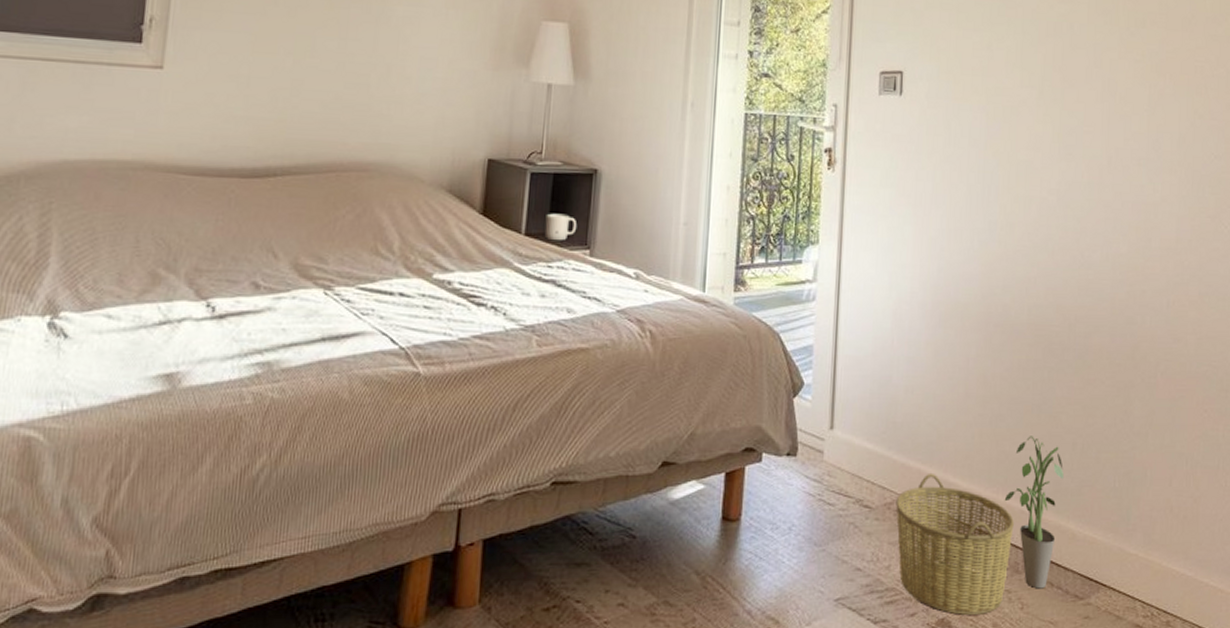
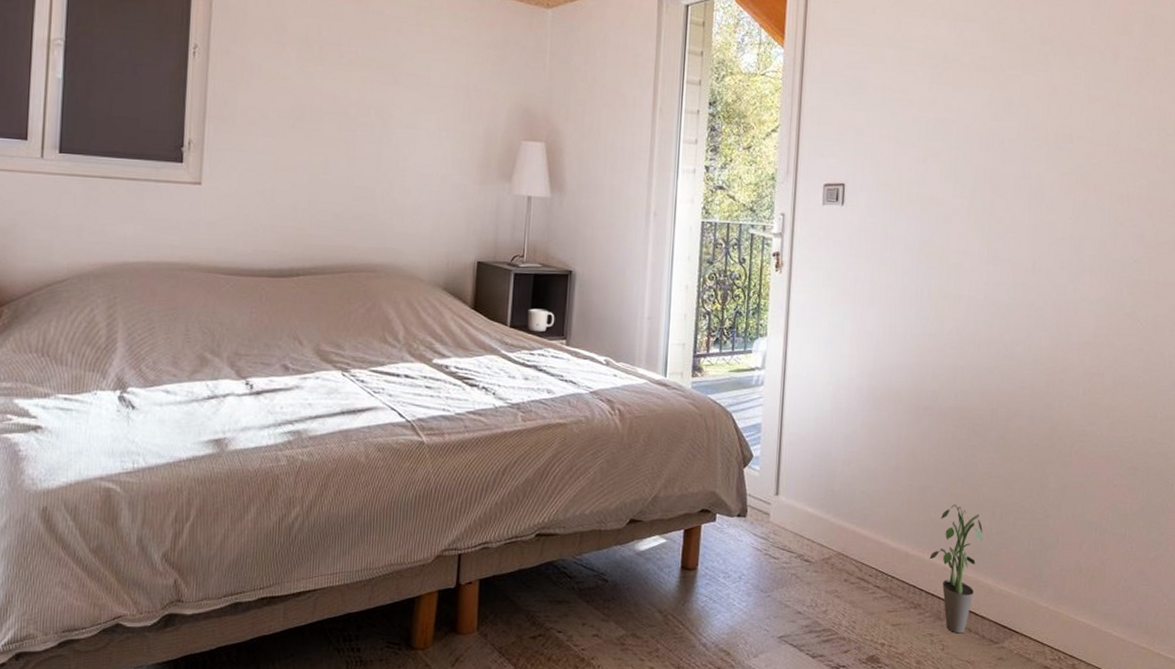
basket: present [895,472,1014,615] -> none [832,533,937,653]

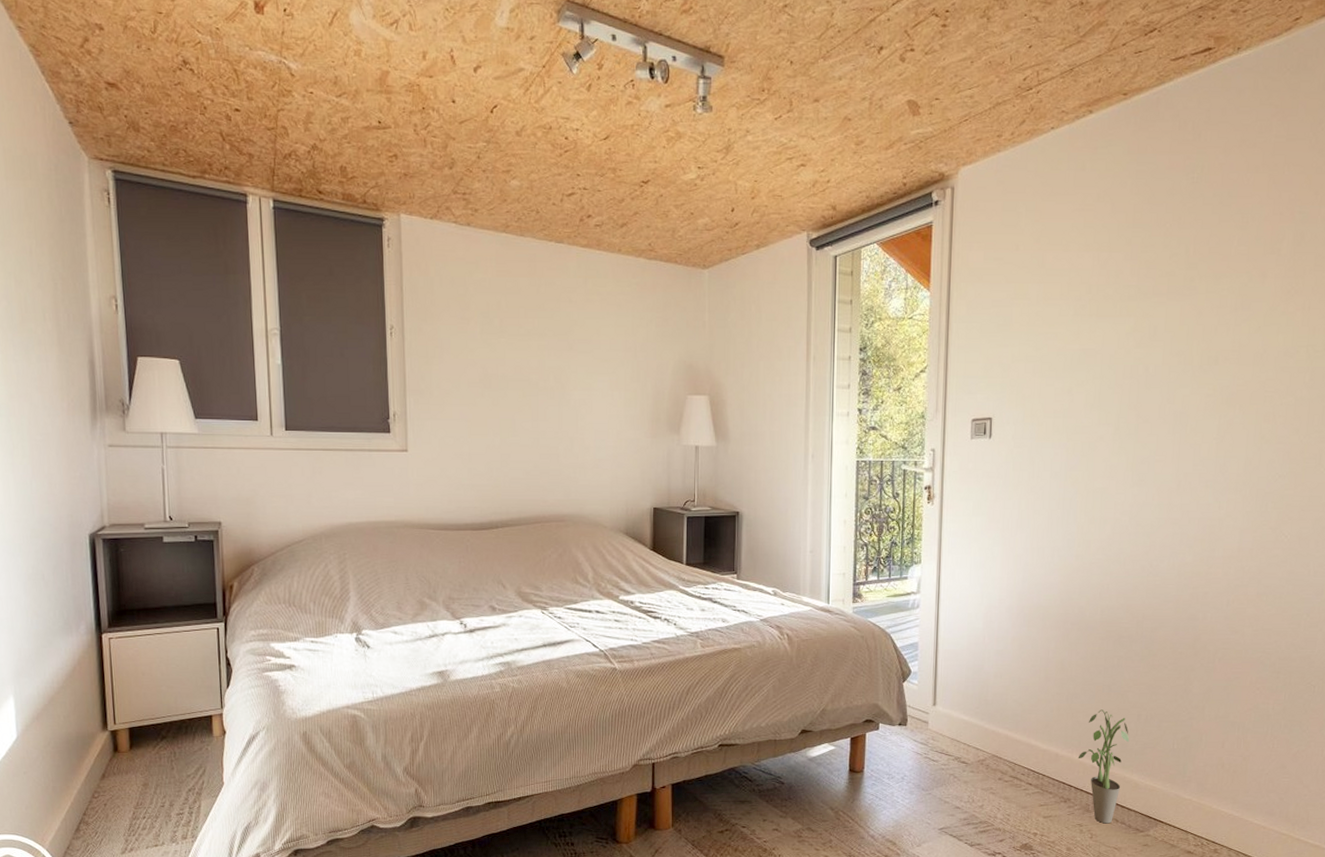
mug: present [527,308,555,333] -> none [701,547,726,569]

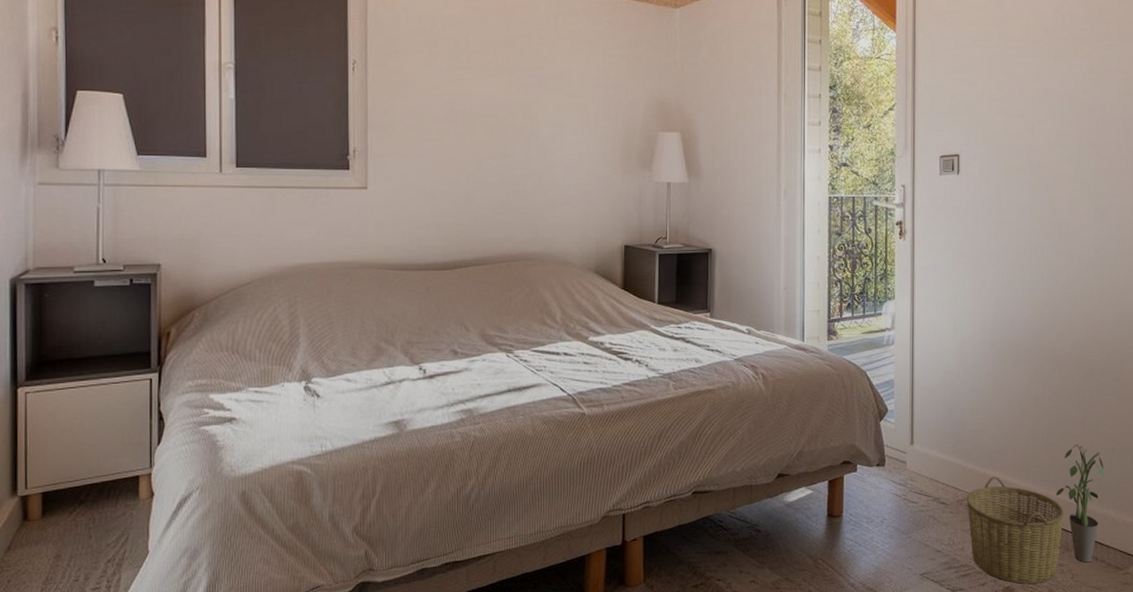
basket: none [987,737,1086,841] -> present [966,475,1064,584]

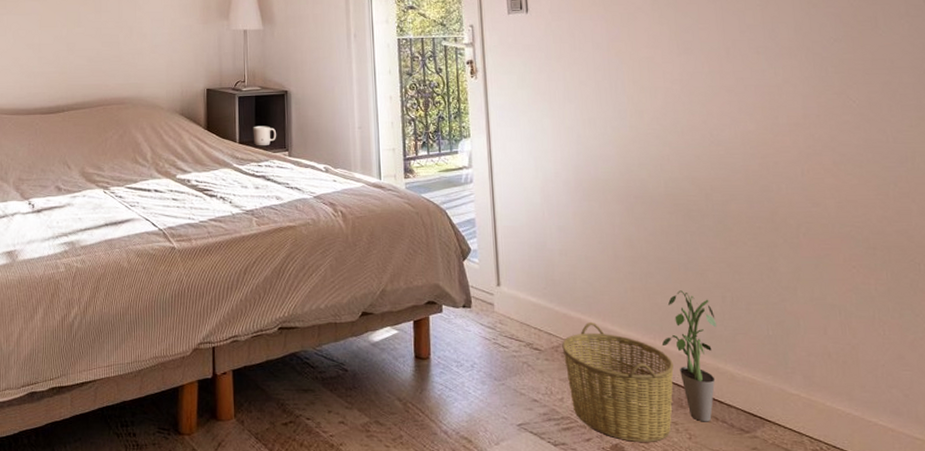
mug: none [673,285,699,307] -> present [253,125,277,146]

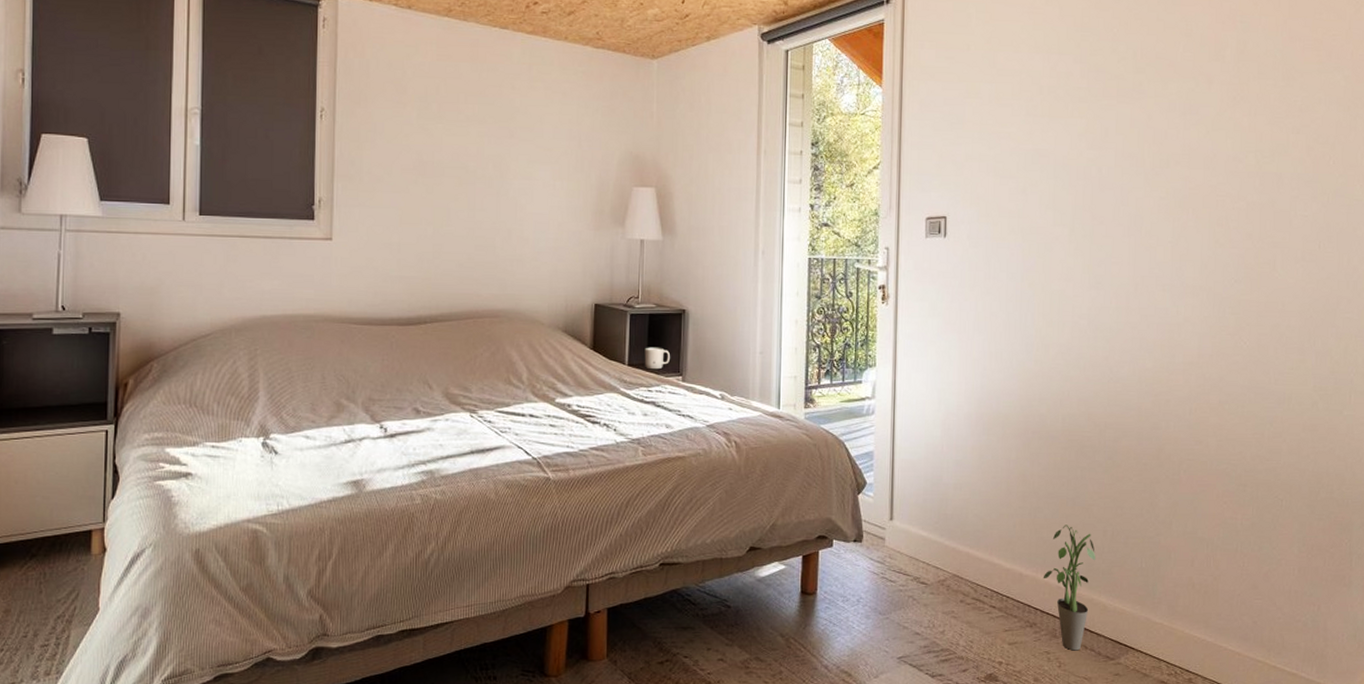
basket: present [562,321,674,442] -> none [948,555,1052,671]

